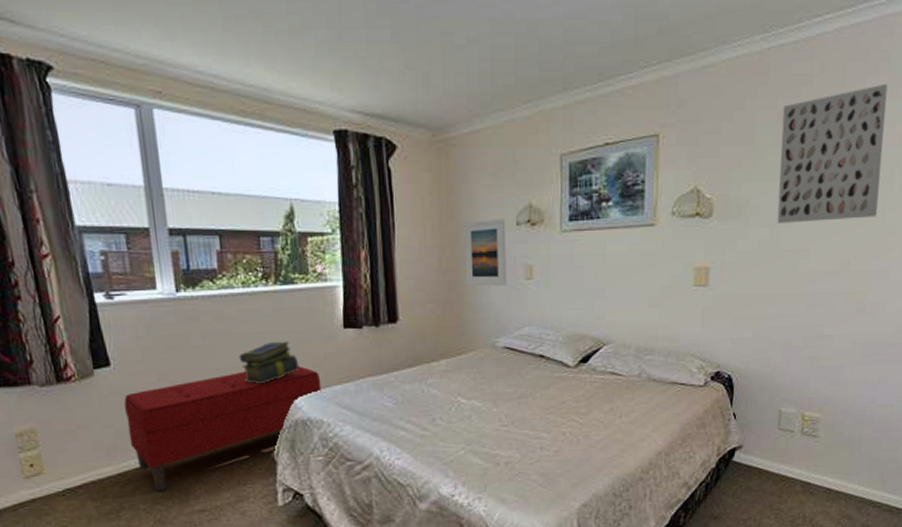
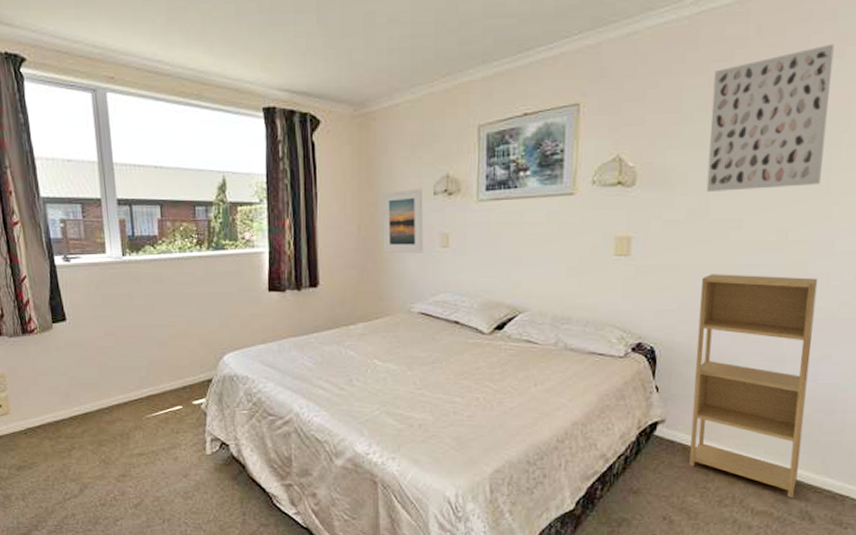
bench: present [124,366,322,492] -> none [76,325,248,435]
stack of books: present [238,341,299,384] -> none [175,302,228,341]
shelving unit: none [764,303,876,514] -> present [689,274,818,498]

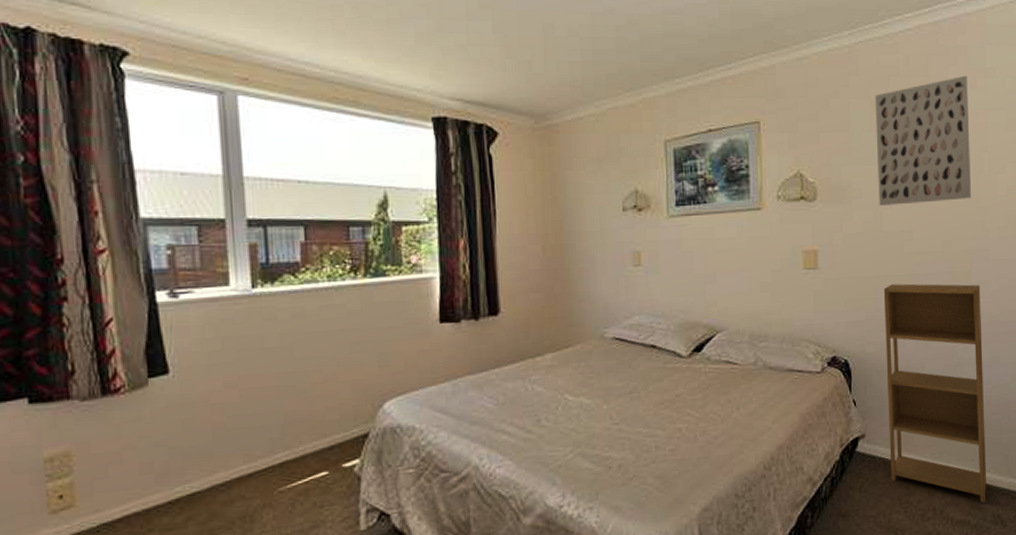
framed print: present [383,189,423,254] -> none [569,205,615,274]

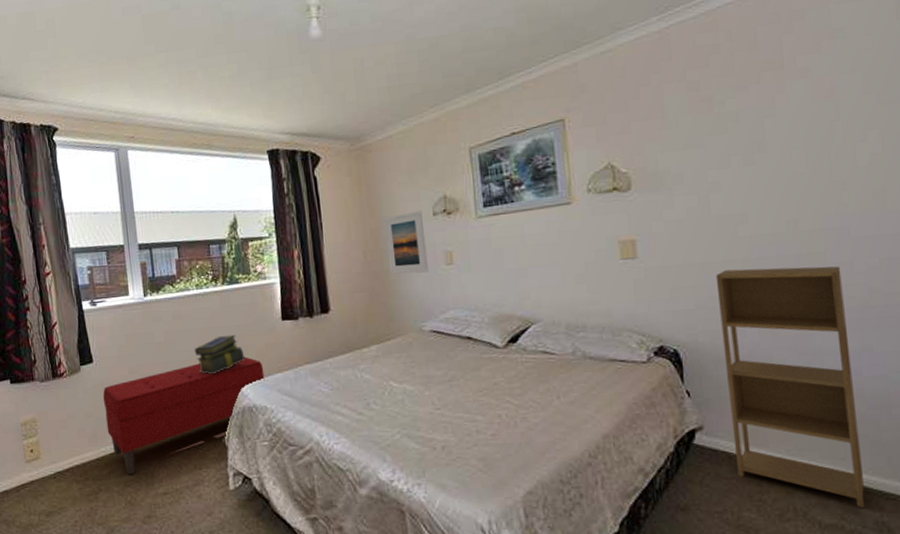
bench: none [181,366,414,521] -> present [103,356,265,475]
stack of books: none [320,338,389,388] -> present [194,334,245,375]
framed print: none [569,205,615,274] -> present [384,211,429,274]
wall art: present [875,75,972,206] -> none [692,40,822,190]

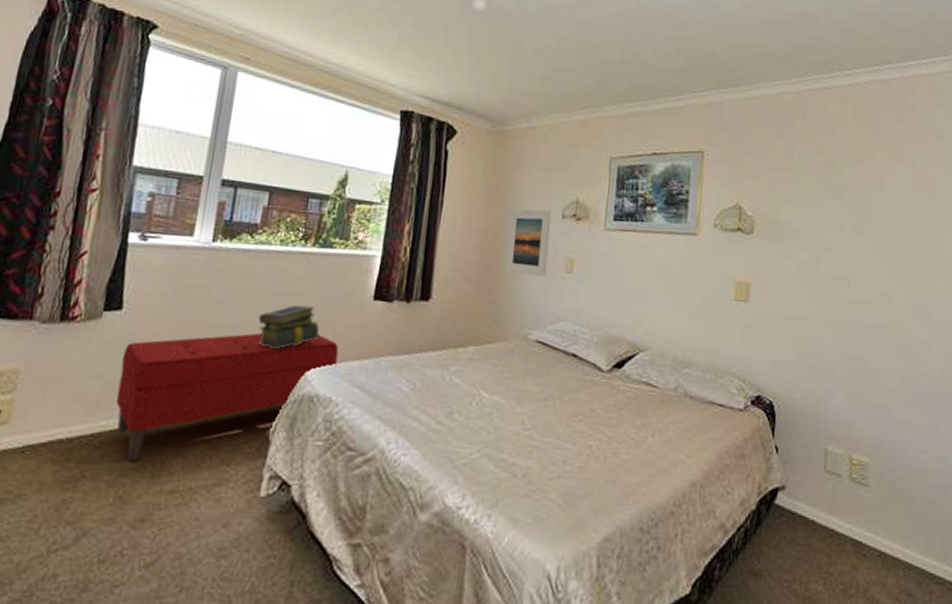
shelving unit: present [715,266,864,508] -> none [811,329,920,589]

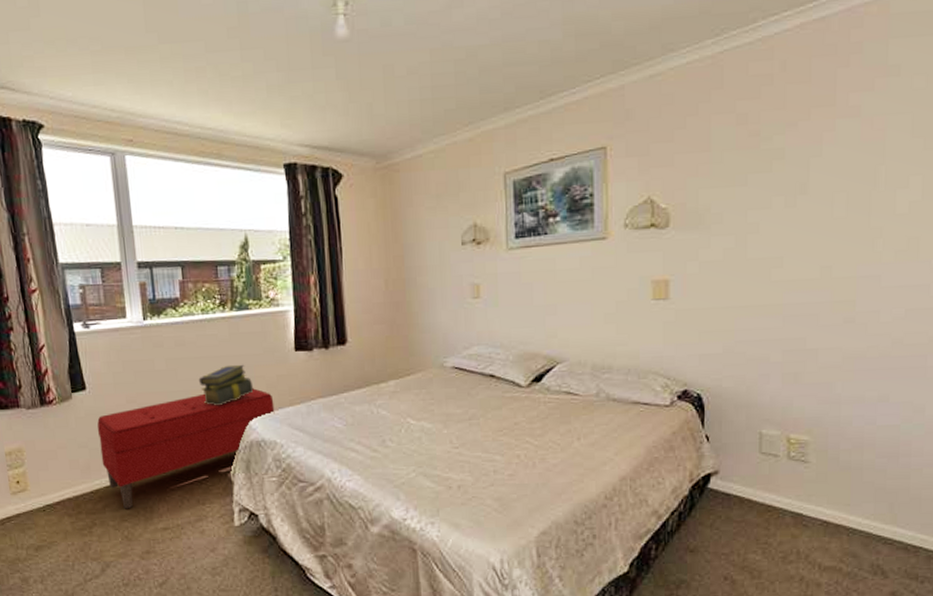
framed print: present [505,209,551,277] -> none [409,239,454,307]

